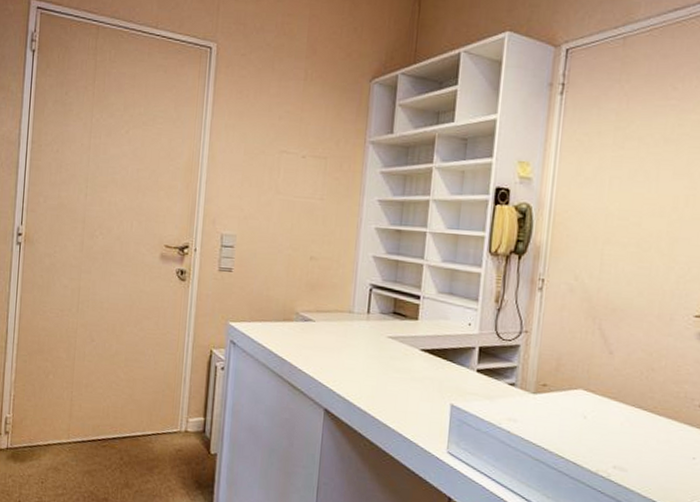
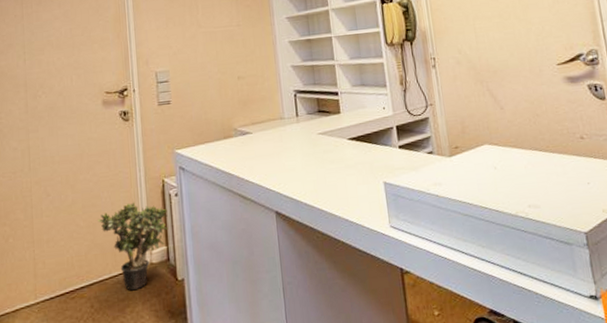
potted plant: none [138,365,211,454] -> present [97,202,168,291]

